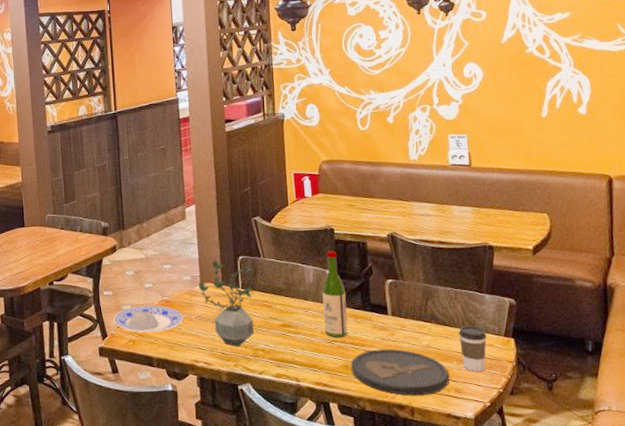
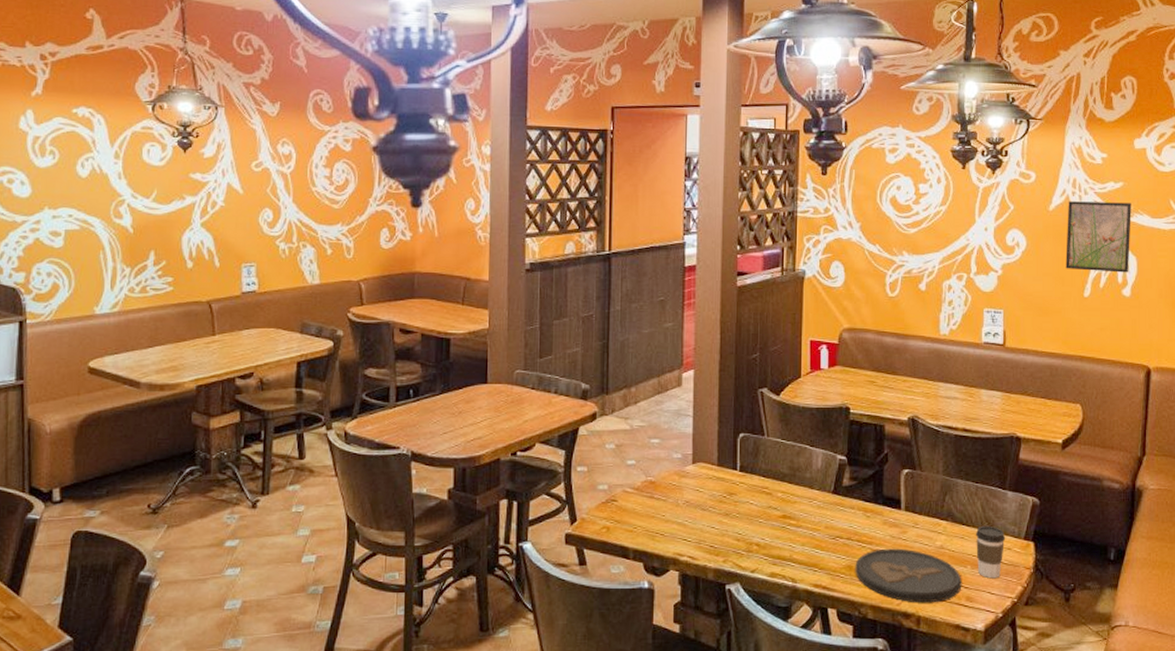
plate: present [113,305,184,333] -> none [585,486,669,518]
potted plant: present [198,260,255,347] -> none [689,436,755,539]
wine bottle: present [322,250,348,338] -> none [829,433,856,534]
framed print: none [519,30,583,94] -> present [1065,201,1131,273]

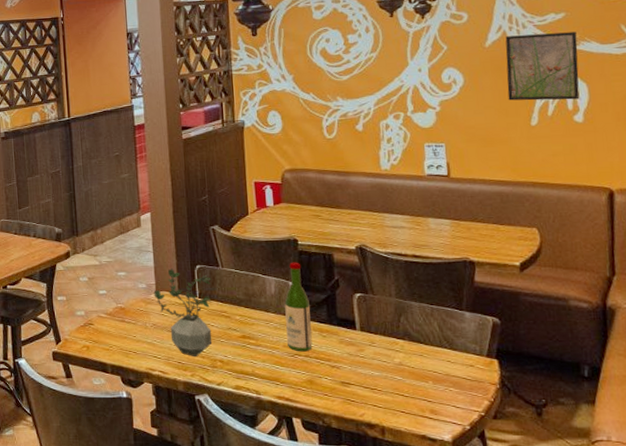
potted plant: none [689,436,755,539] -> present [154,268,213,356]
wine bottle: none [829,433,856,534] -> present [284,262,312,352]
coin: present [855,548,962,603] -> none [315,365,425,415]
coffee cup: present [975,525,1006,579] -> none [434,344,467,393]

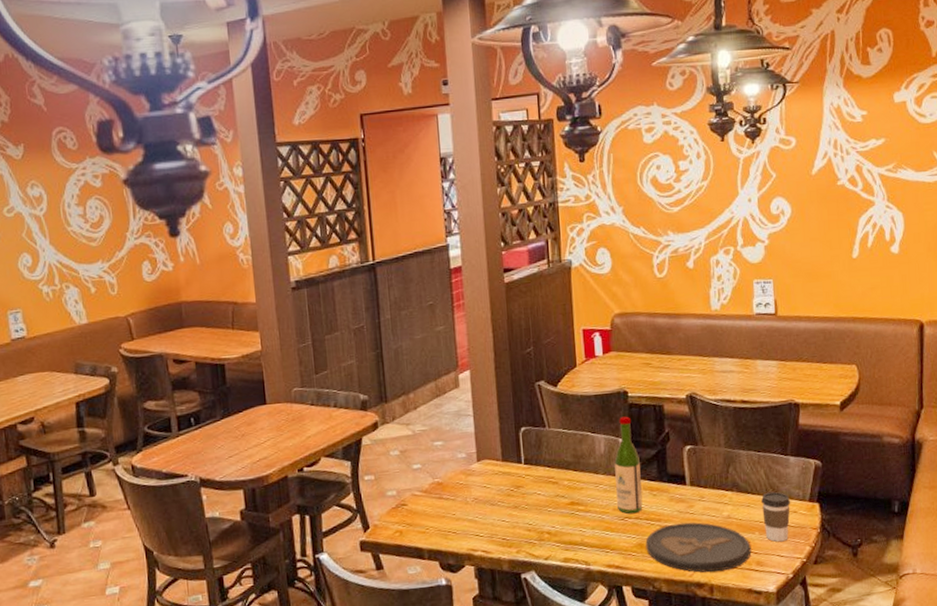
potted plant: present [154,268,213,356] -> none [474,433,539,531]
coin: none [315,365,425,415] -> present [645,522,752,573]
coffee cup: none [434,344,467,393] -> present [760,491,791,542]
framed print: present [505,32,580,101] -> none [830,158,896,232]

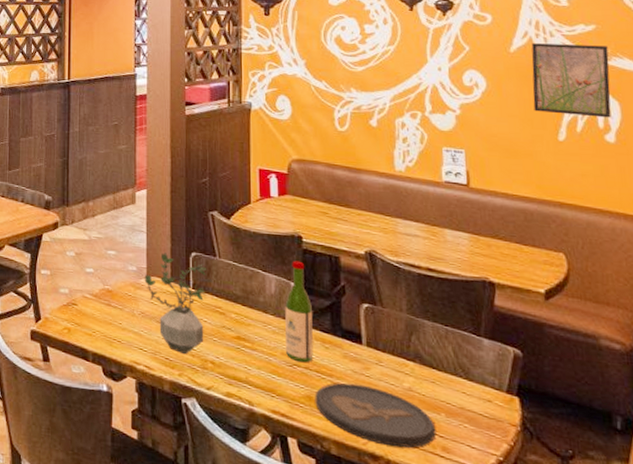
potted plant: none [474,433,539,531] -> present [144,252,207,354]
coffee cup: present [760,491,791,542] -> none [448,372,485,432]
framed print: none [830,158,896,232] -> present [531,43,611,118]

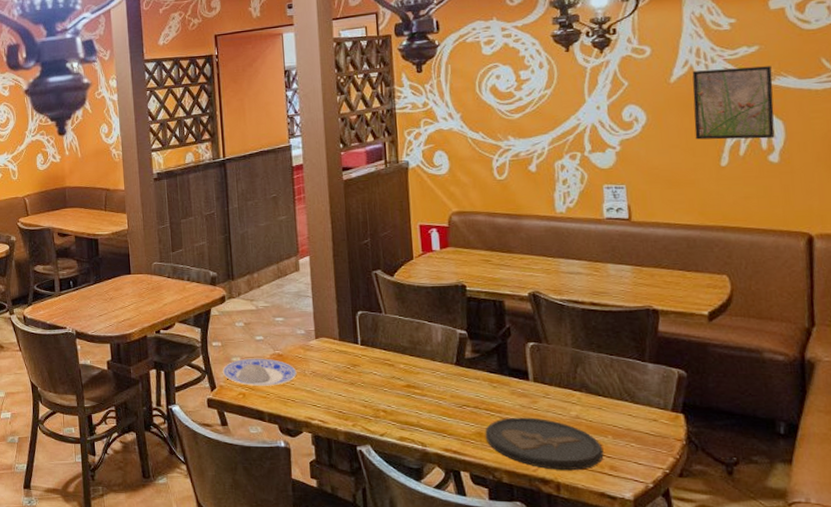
plate: none [48,291,125,324] -> present [222,358,297,386]
potted plant: present [144,252,207,354] -> none [313,314,375,405]
wine bottle: present [285,260,313,363] -> none [452,309,482,403]

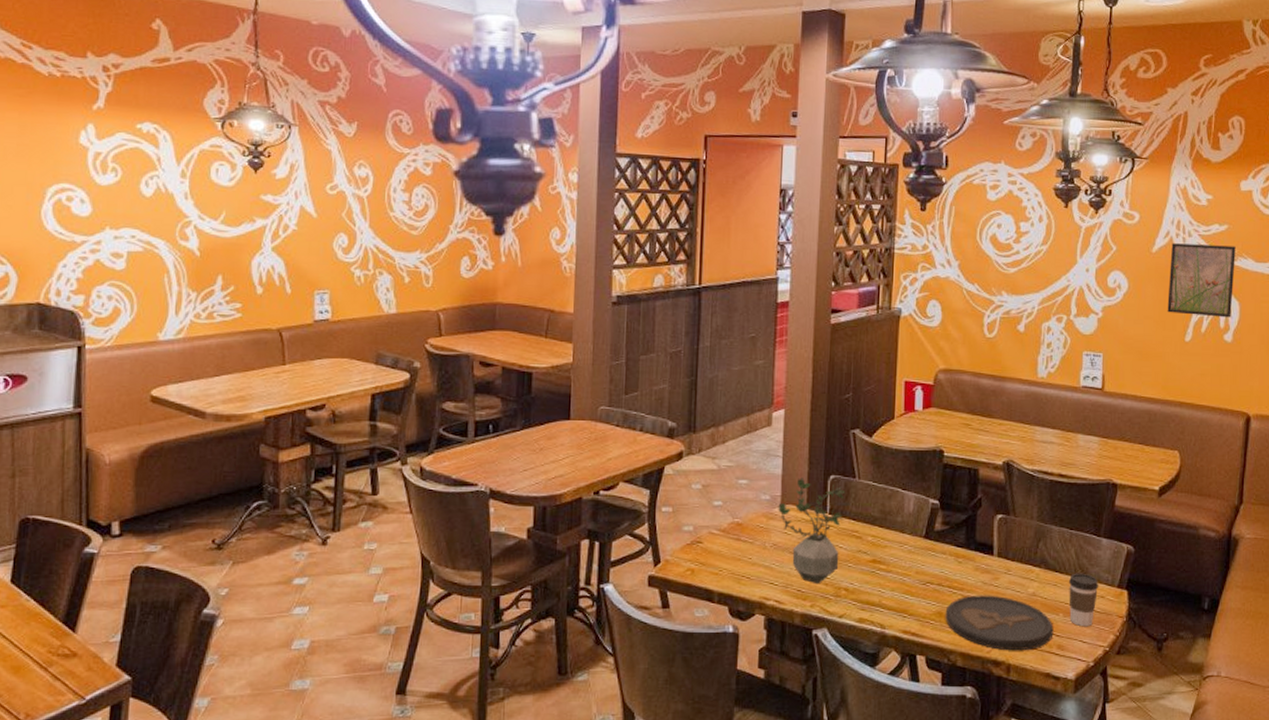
plate: present [222,358,297,386] -> none [669,527,756,560]
potted plant: none [313,314,375,405] -> present [778,478,846,583]
coffee cup: none [614,397,650,449] -> present [1068,573,1099,627]

